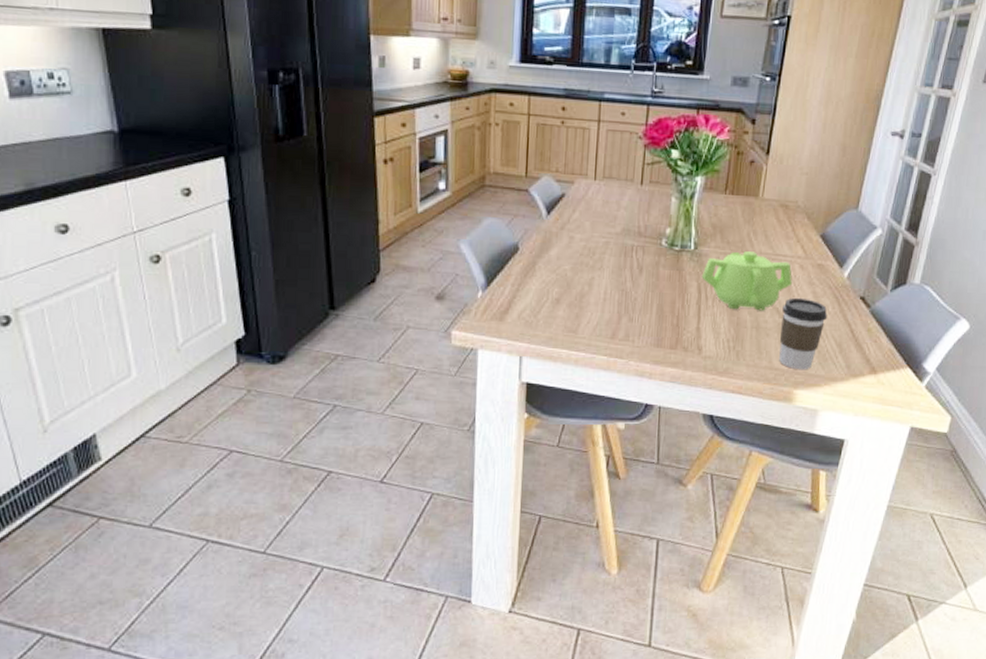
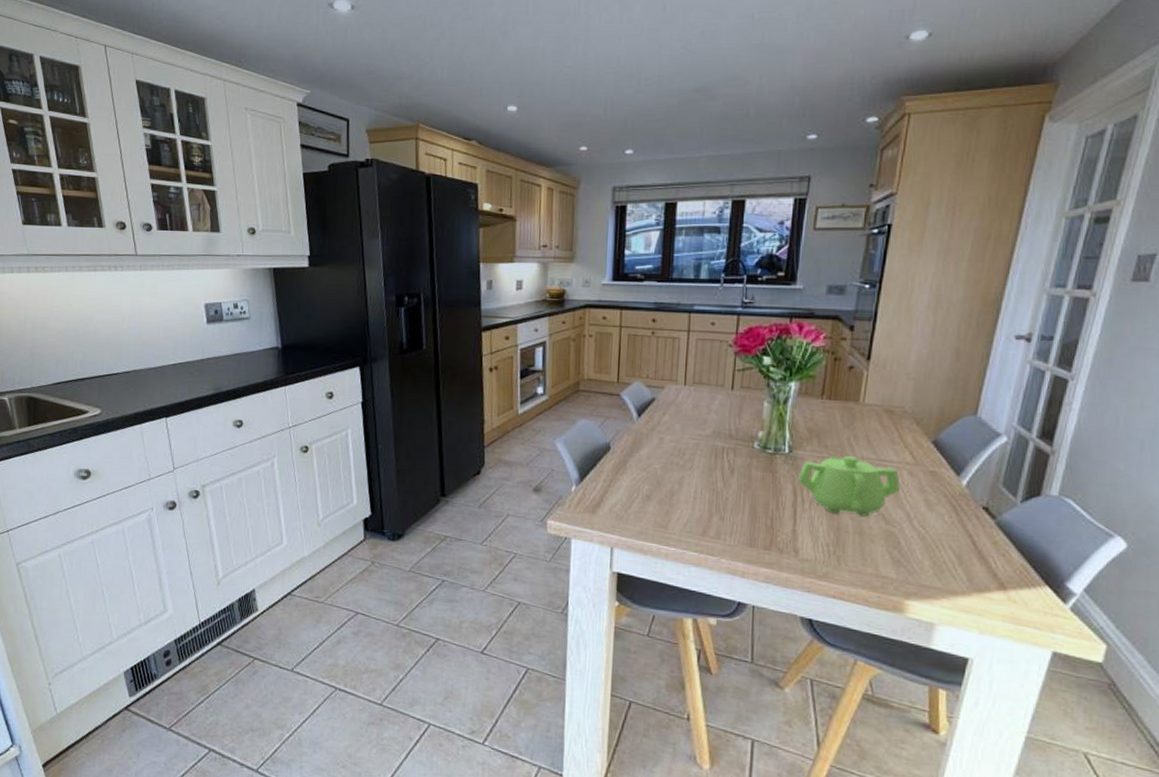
coffee cup: present [779,297,828,370] -> none [887,504,943,581]

